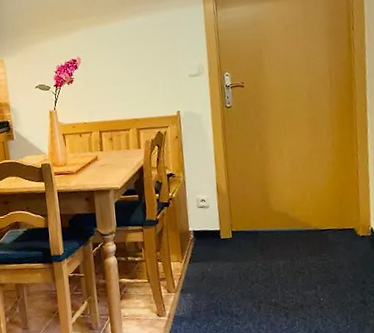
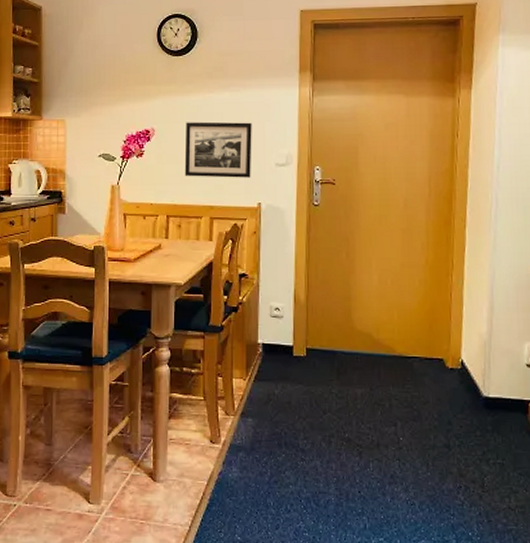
picture frame: none [106,41,169,96] -> present [184,121,252,178]

